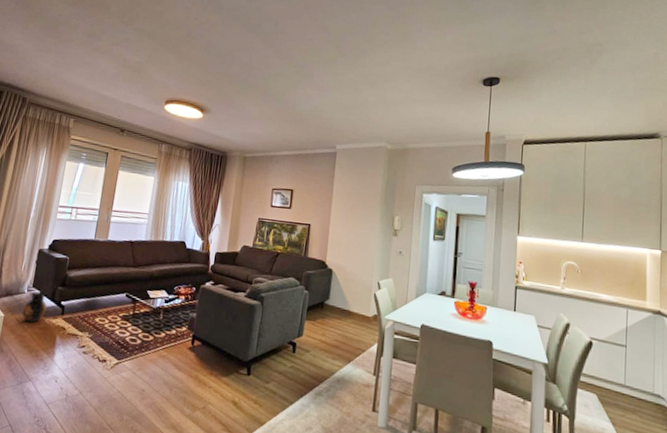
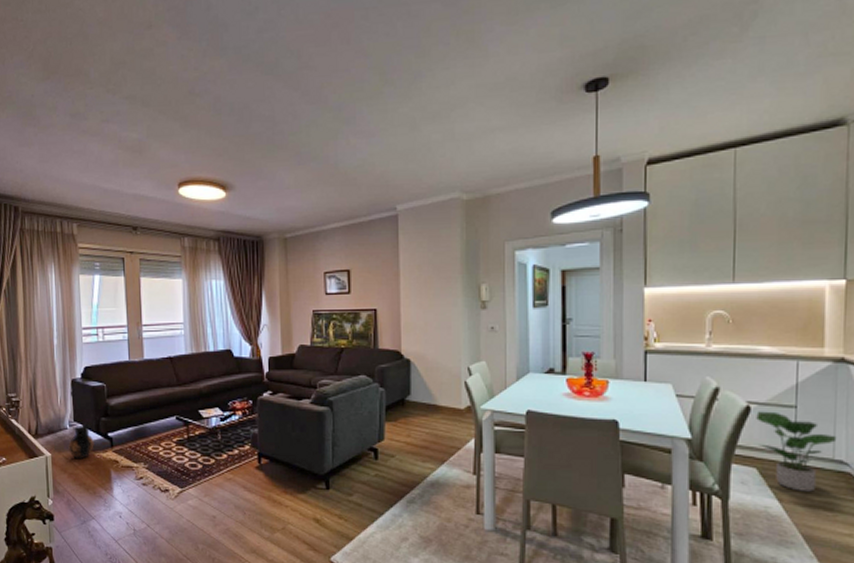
potted plant: none [597,346,656,419] -> present [756,411,837,492]

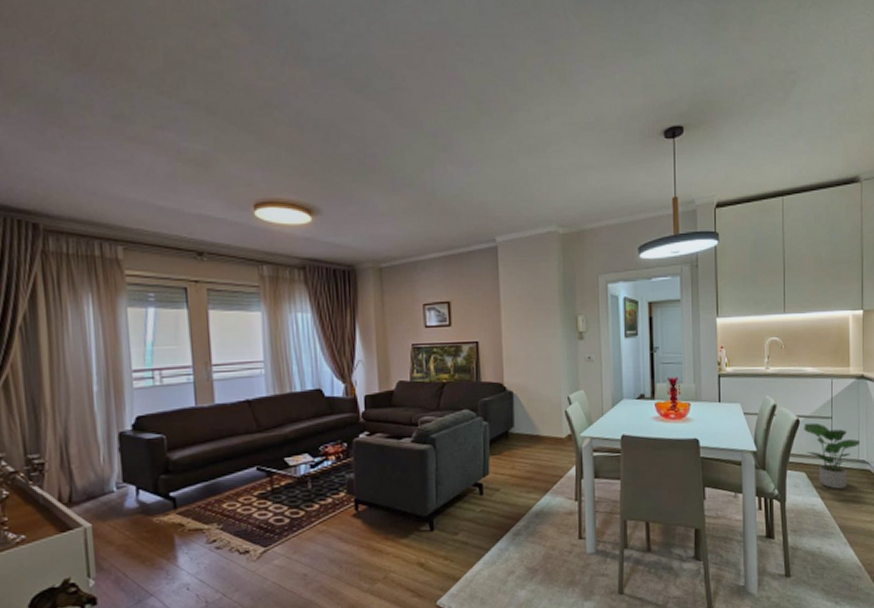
ceramic jug: present [68,424,94,460] -> none [116,484,151,528]

